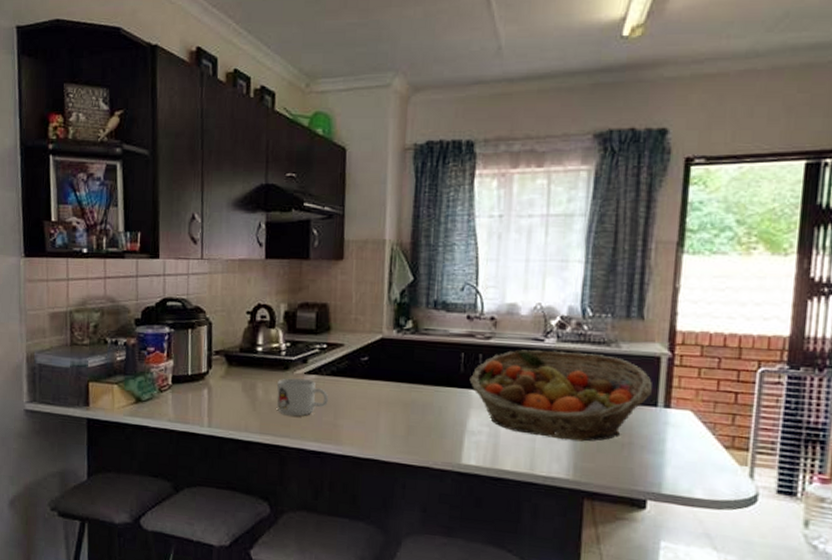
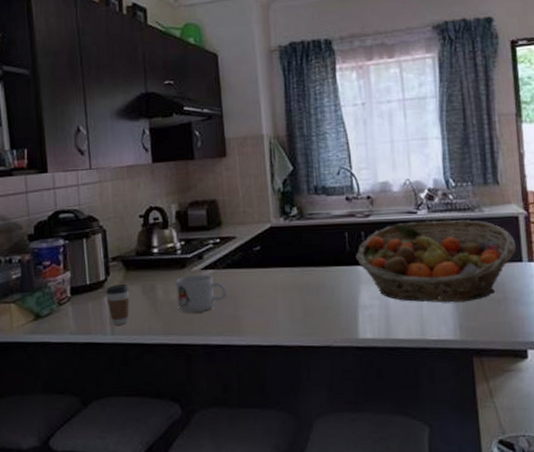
coffee cup: none [206,378,230,419] -> present [106,283,130,325]

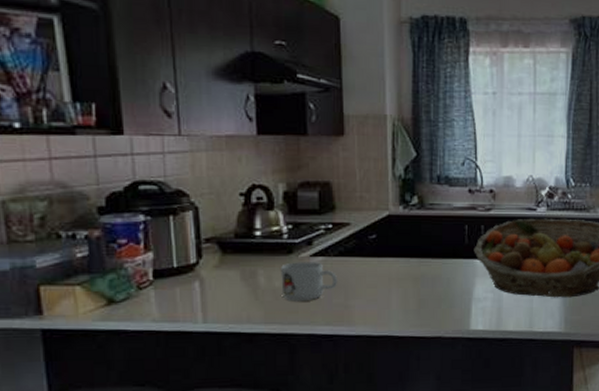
coffee cup: present [106,283,130,325] -> none [197,268,226,313]

